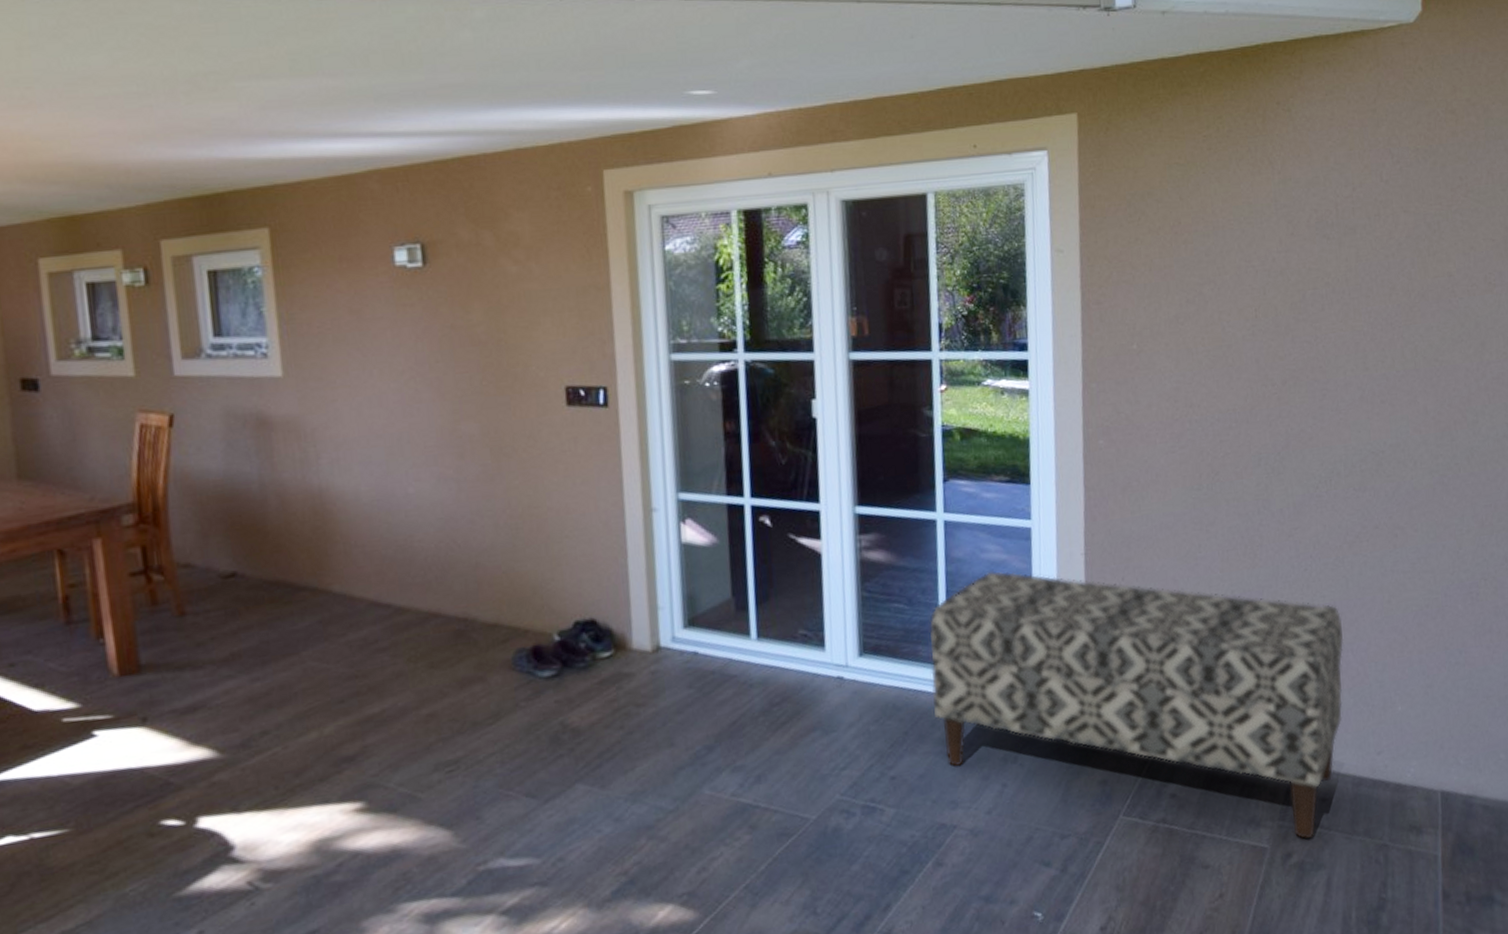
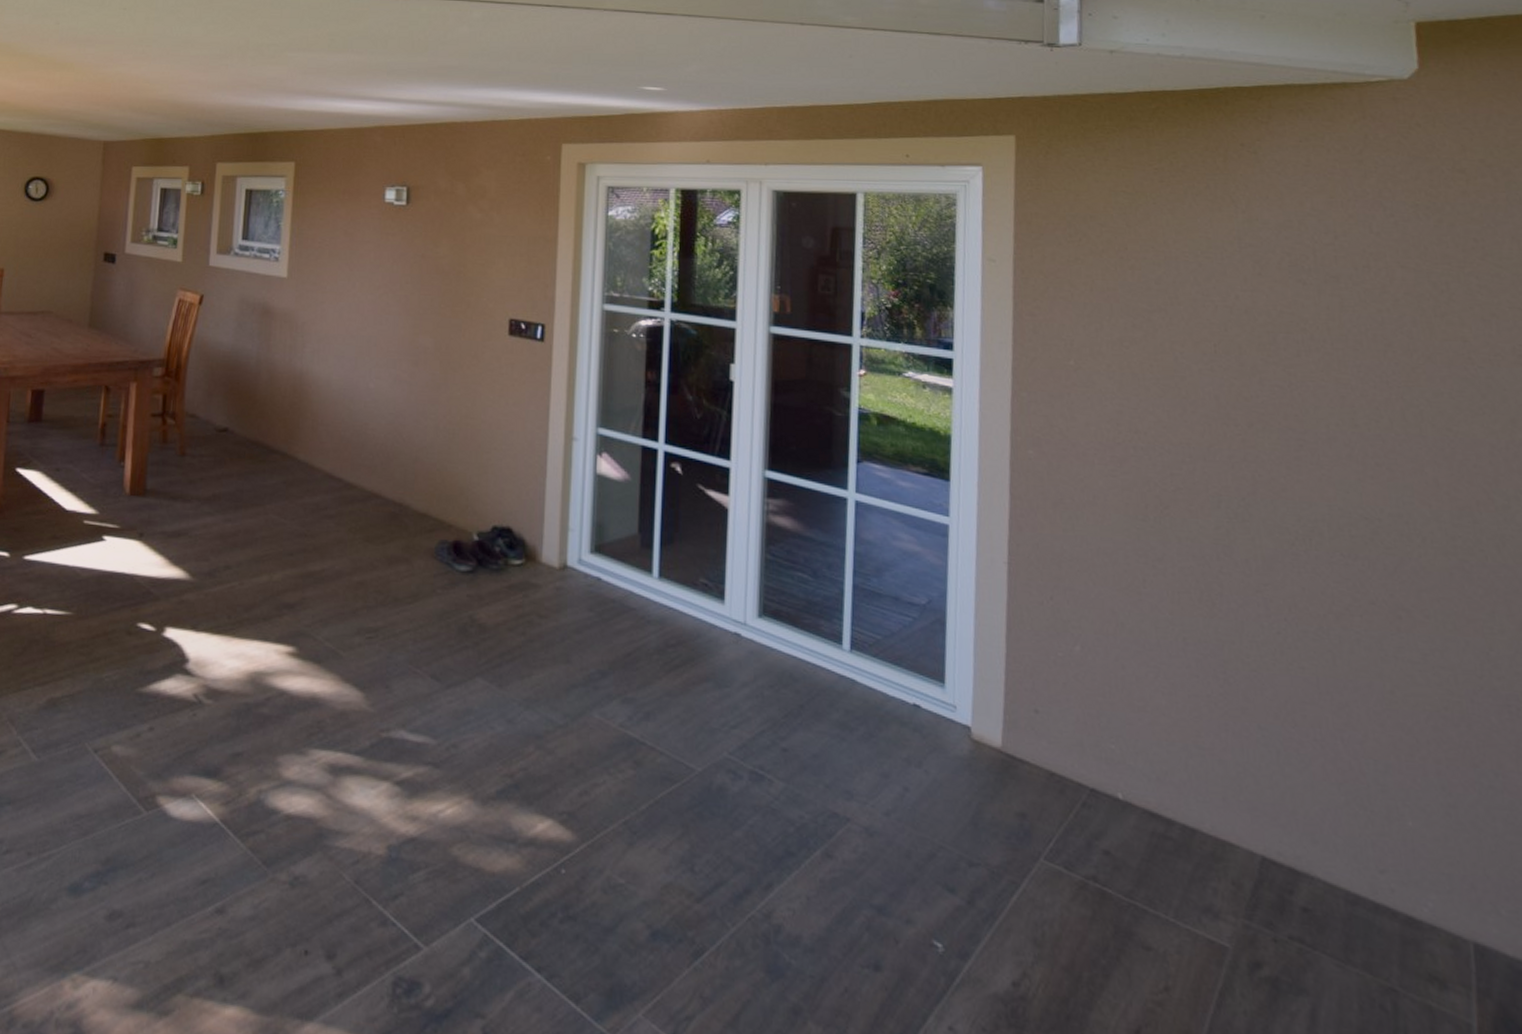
bench: present [929,570,1344,840] -> none [832,560,1331,952]

